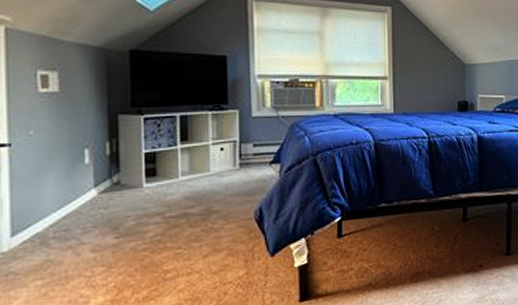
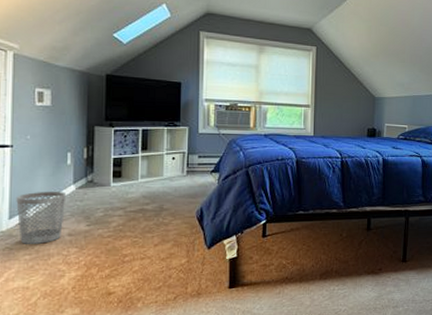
wastebasket: none [19,197,86,267] -> present [16,191,67,244]

